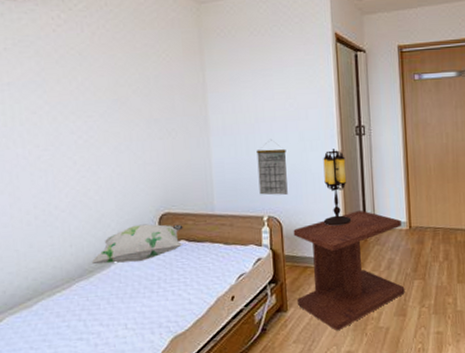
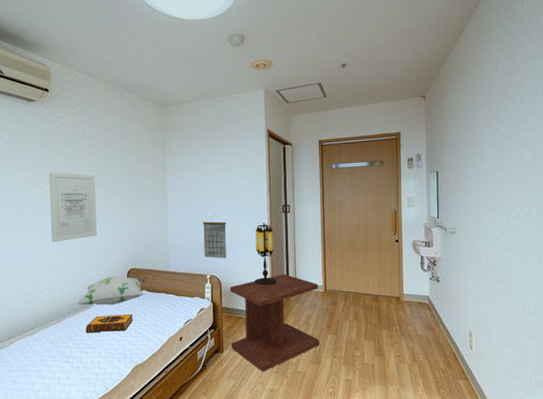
wall art: none [45,91,115,184] -> present [49,172,97,243]
hardback book: none [104,271,169,300] -> present [85,313,133,333]

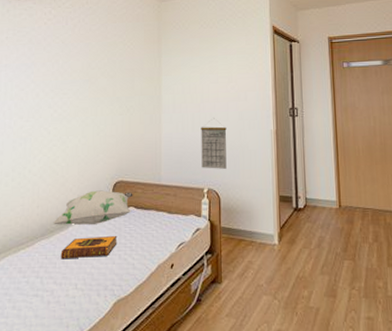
wall art: present [49,172,97,243] -> none [29,72,83,151]
side table: present [230,274,320,371] -> none [230,188,335,306]
table lamp: present [254,223,277,286] -> none [258,128,284,201]

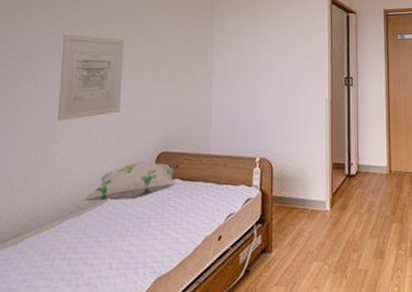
wall art: none [29,72,83,151] -> present [57,34,124,121]
hardback book: present [60,235,118,260] -> none [93,209,160,238]
calendar: present [201,118,227,169] -> none [254,87,281,138]

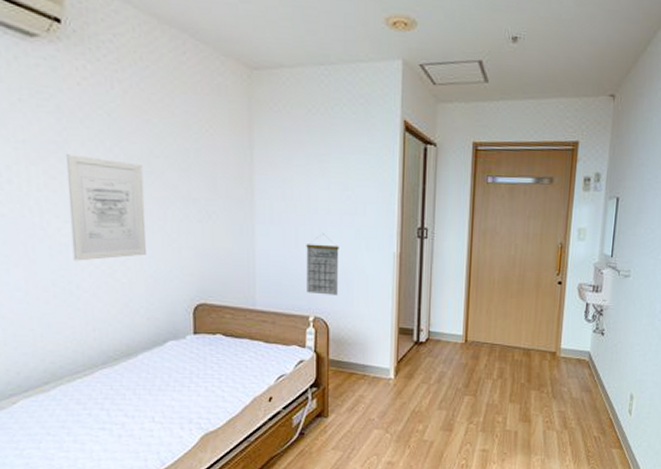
decorative pillow: present [84,162,179,202] -> none [116,313,221,352]
calendar: none [254,87,281,138] -> present [306,234,339,295]

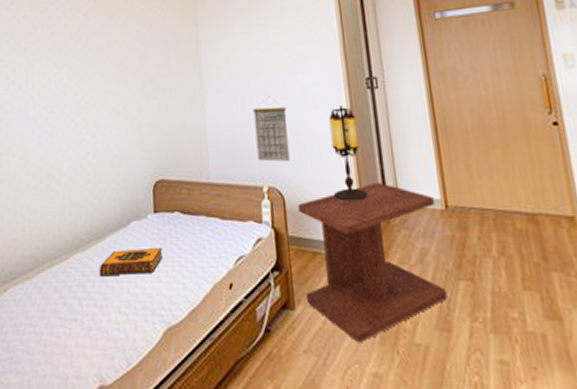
wall art: present [67,154,146,261] -> none [53,53,113,147]
hardback book: none [130,365,202,391] -> present [99,247,163,277]
side table: none [340,319,457,440] -> present [297,183,447,341]
table lamp: none [373,250,405,333] -> present [329,106,369,202]

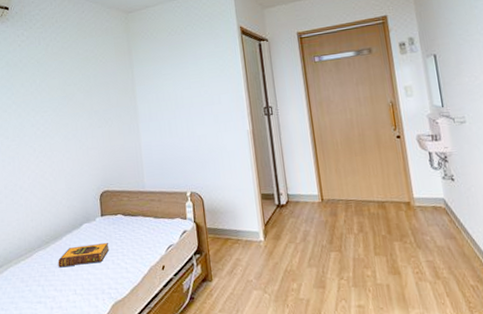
calendar: present [253,96,290,162] -> none [178,123,207,173]
side table: present [297,183,447,341] -> none [213,185,323,301]
table lamp: present [329,106,369,202] -> none [236,129,266,200]

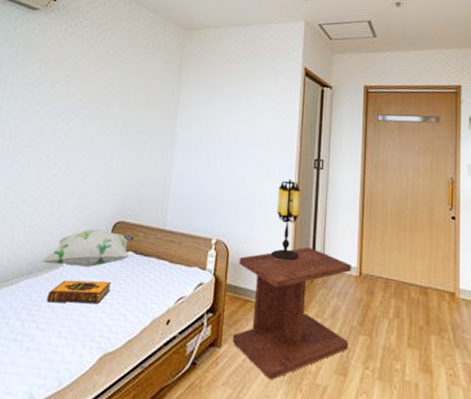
decorative pillow: none [47,200,120,237] -> present [42,229,134,267]
side table: none [213,185,323,301] -> present [233,247,351,379]
table lamp: none [236,129,266,200] -> present [270,179,301,261]

